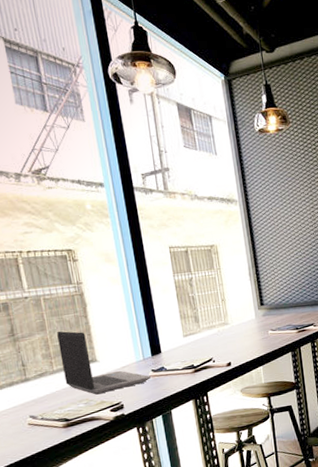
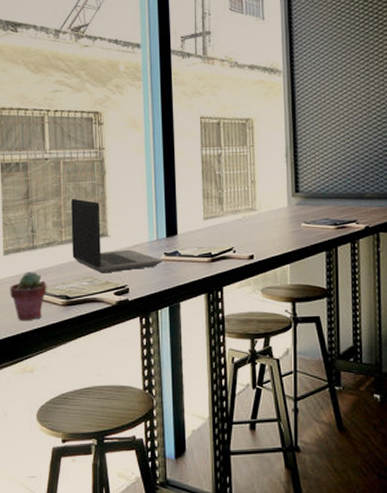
potted succulent: none [9,402,46,446] -> present [10,271,47,321]

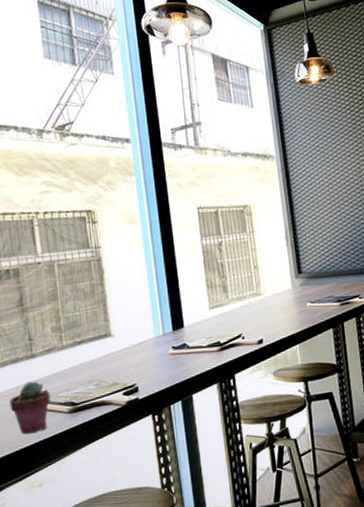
laptop computer: present [71,198,163,273] -> none [69,300,172,375]

